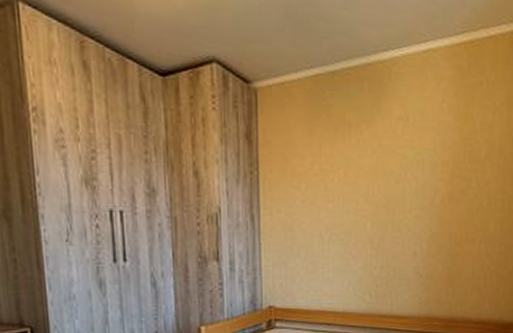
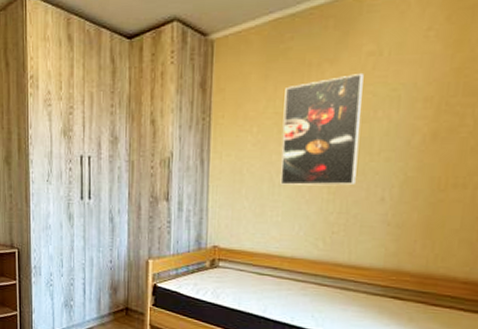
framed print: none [328,136,395,242] -> present [280,74,364,186]

